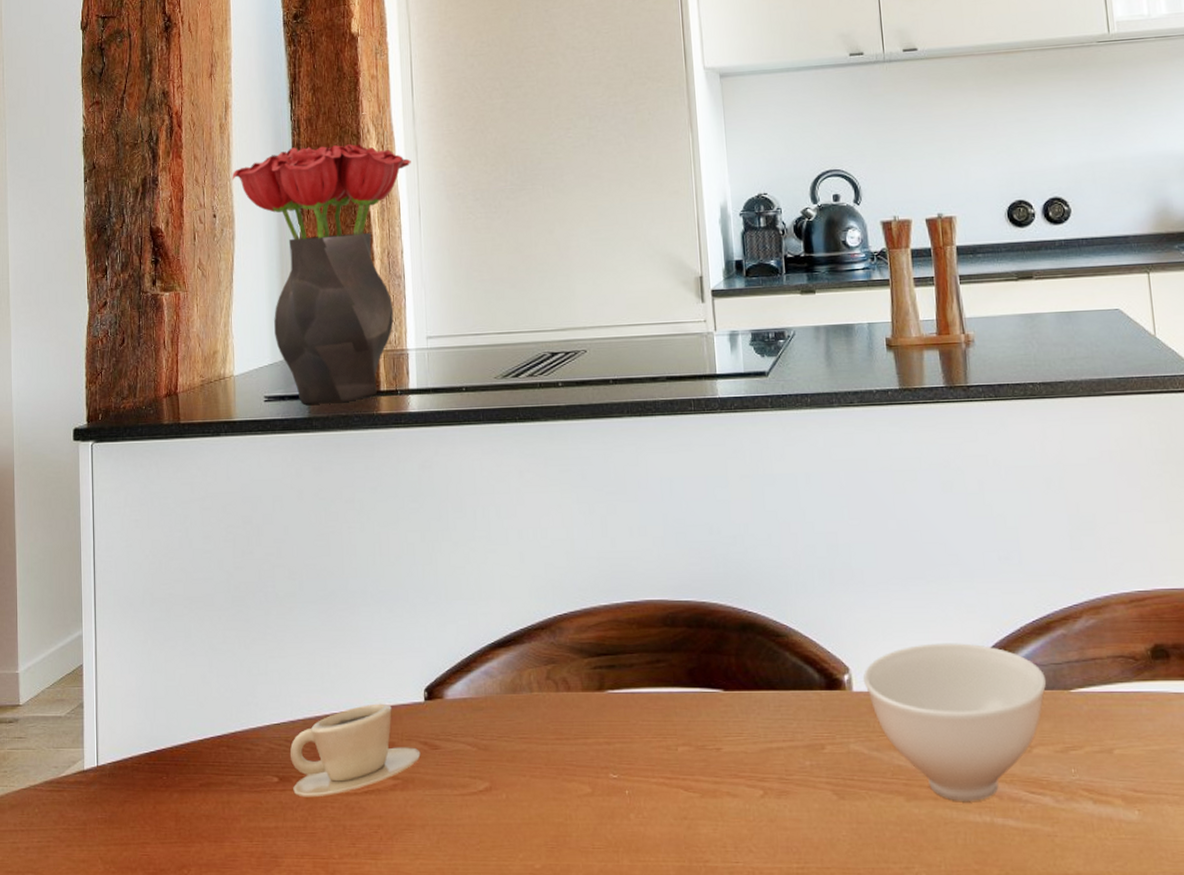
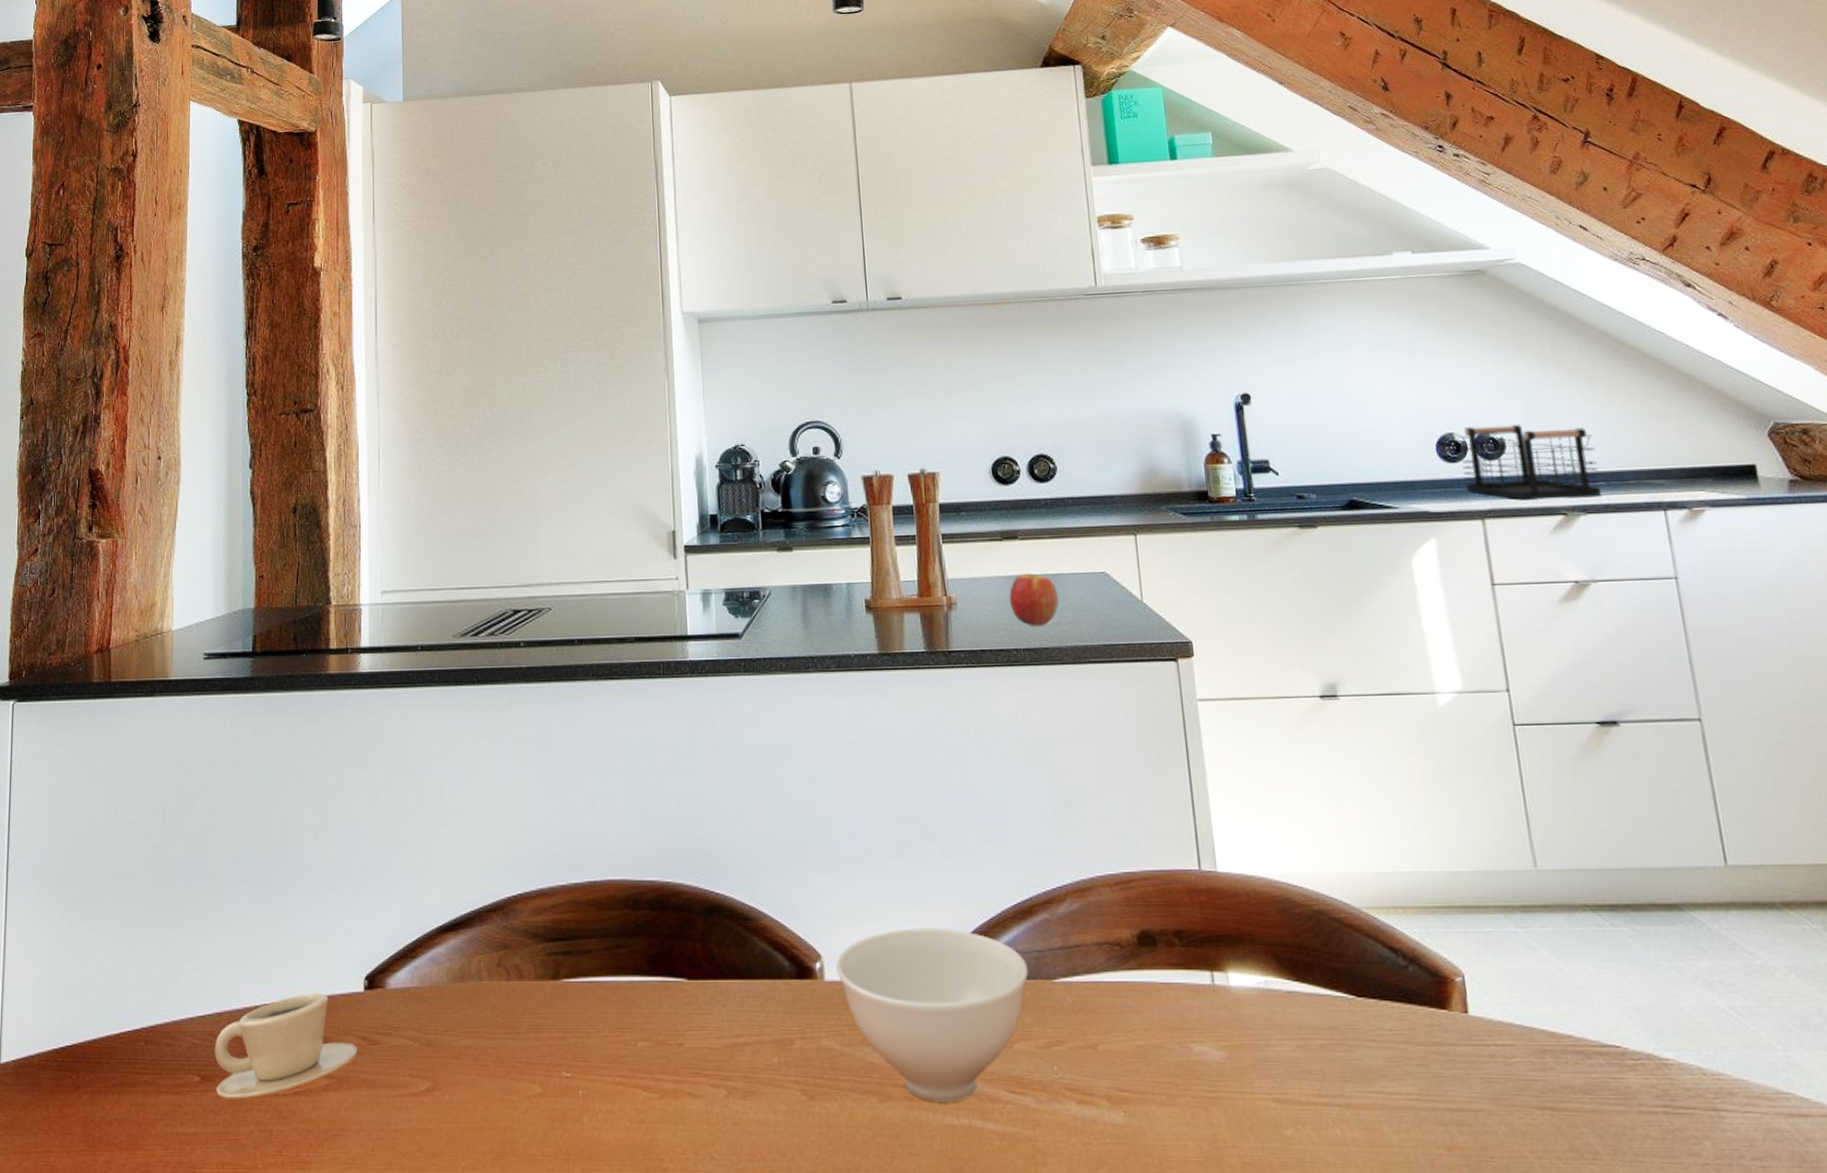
bouquet: present [232,144,411,405] -> none [180,384,372,663]
fruit: none [1025,311,1074,362] -> present [1009,573,1059,626]

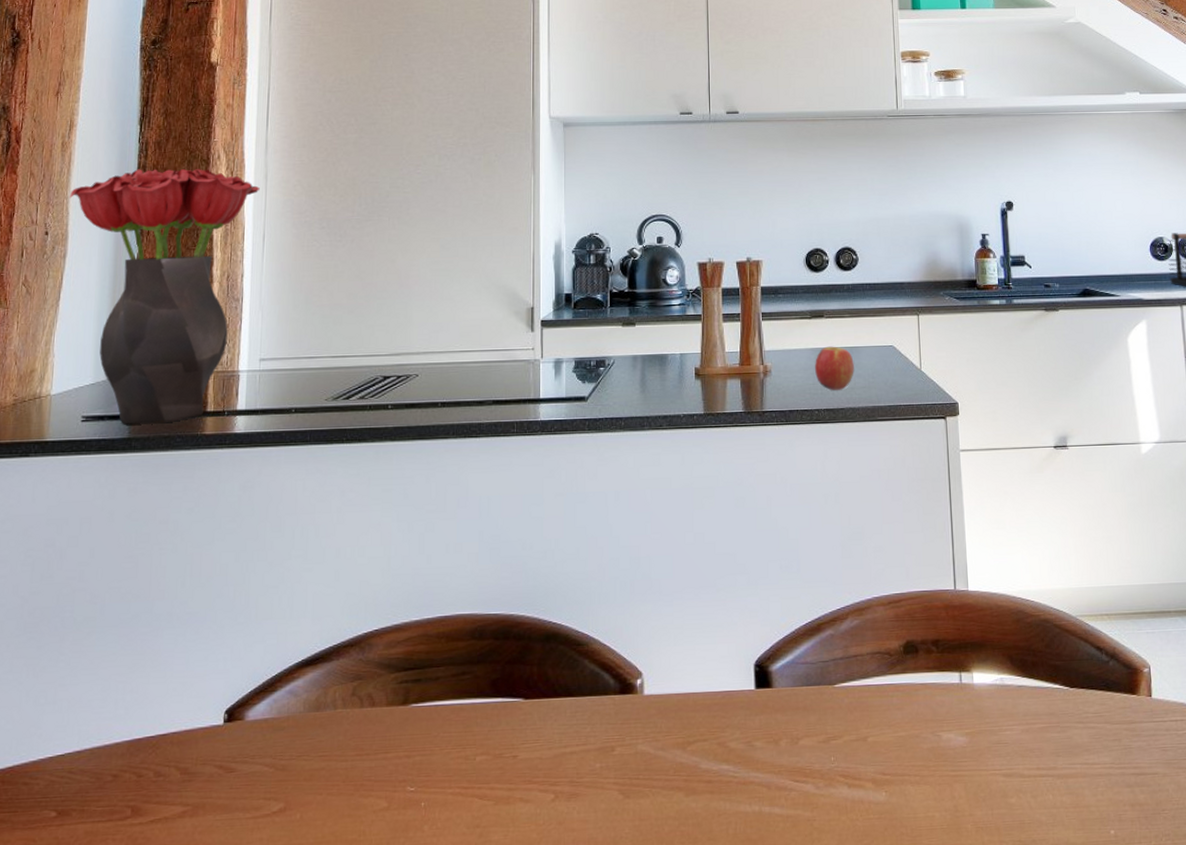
bouquet: none [180,384,372,663] -> present [69,169,260,425]
cup: present [214,993,358,1099] -> none [71,728,215,831]
bowl: present [836,928,1029,1102] -> none [655,645,815,793]

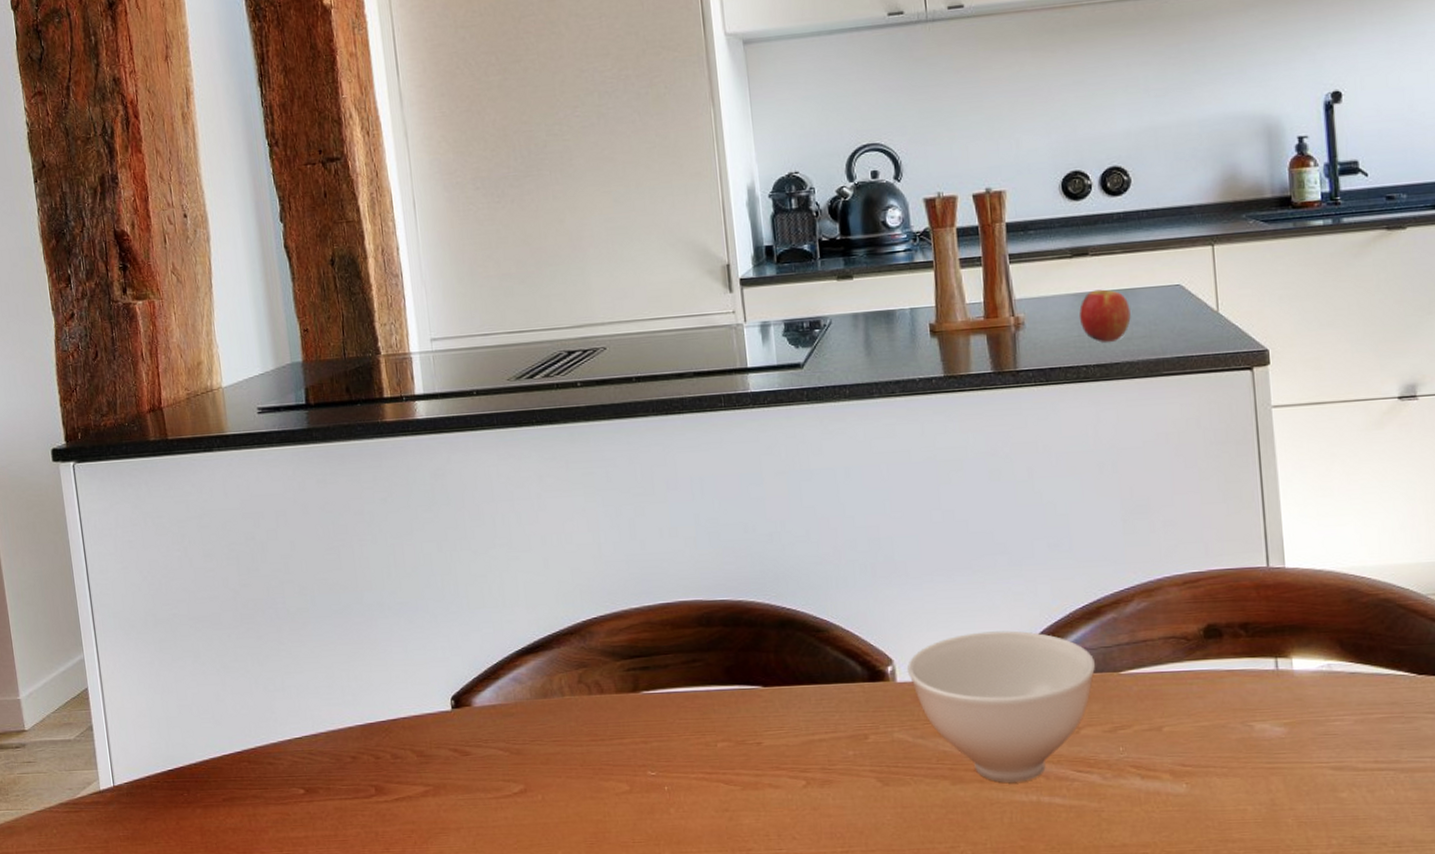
bouquet: present [69,169,260,425] -> none [201,131,402,415]
bowl: none [655,645,815,793] -> present [907,630,1096,783]

